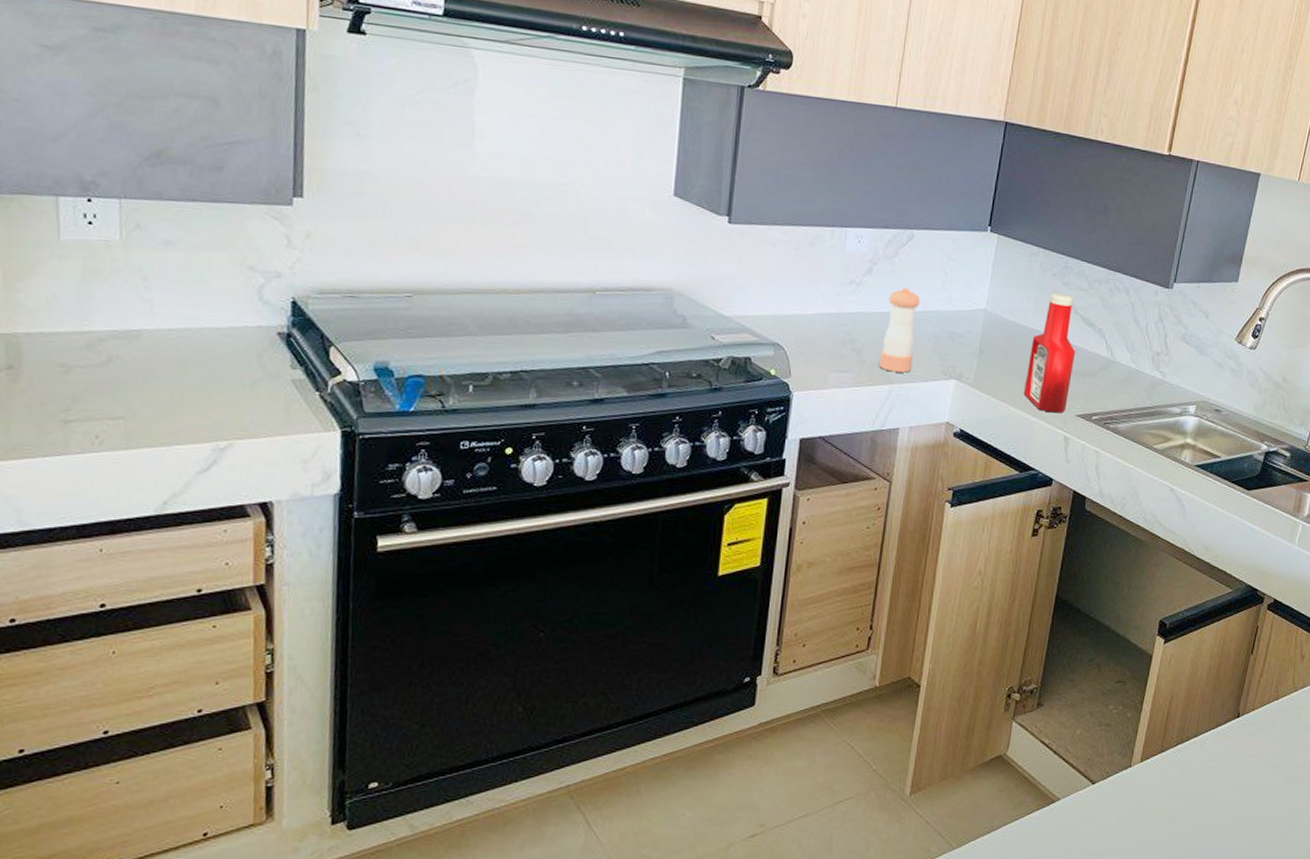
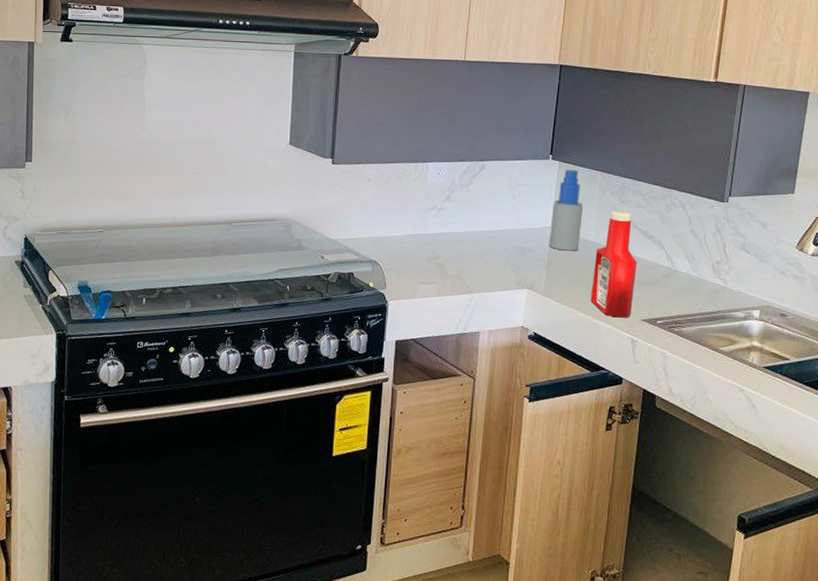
pepper shaker: present [879,288,921,373] -> none [460,211,493,284]
spray bottle: none [982,244,1021,338] -> present [549,169,583,251]

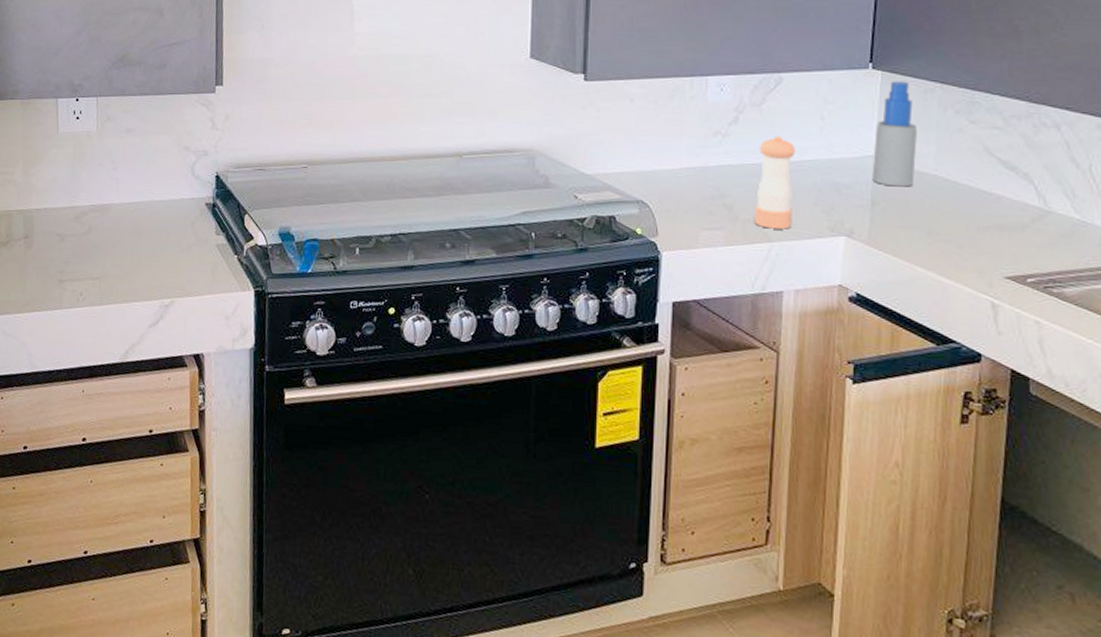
pepper shaker: none [460,211,493,284] -> present [754,136,796,230]
ketchup bottle: present [590,210,638,318] -> none [932,132,996,275]

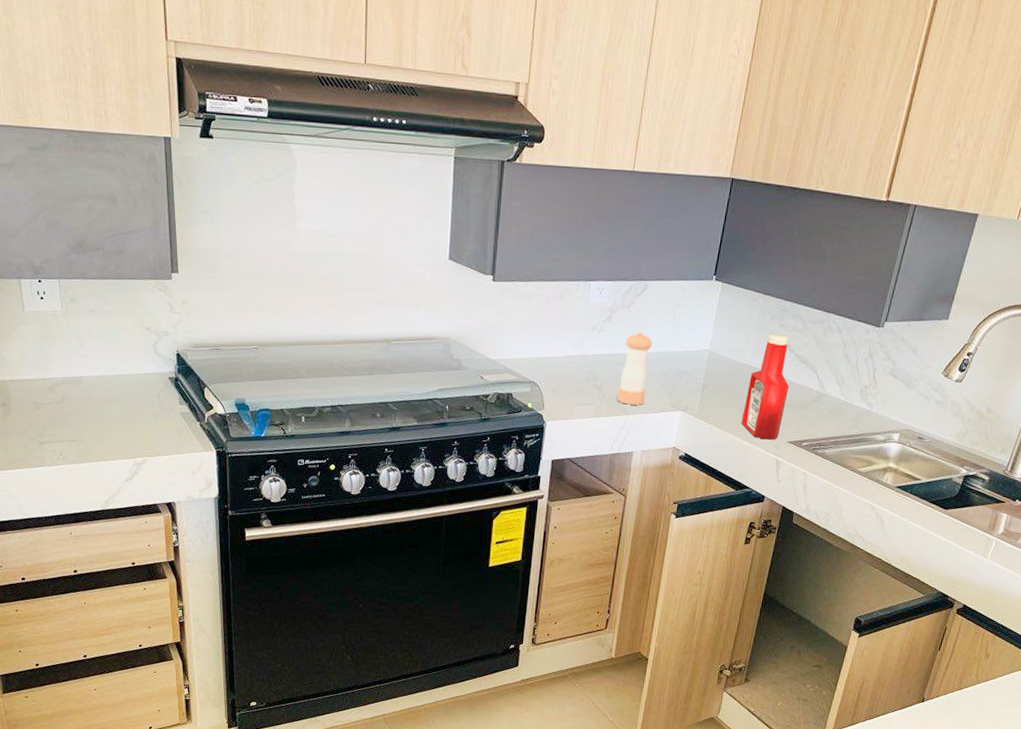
spray bottle: present [872,81,917,187] -> none [705,291,742,374]
ketchup bottle: none [932,132,996,275] -> present [741,333,790,440]

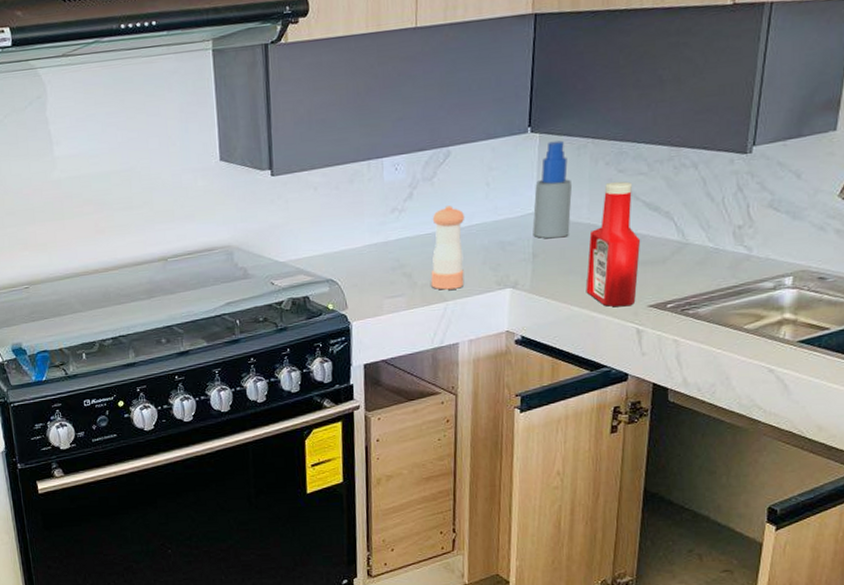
spray bottle: none [705,291,742,374] -> present [533,140,572,239]

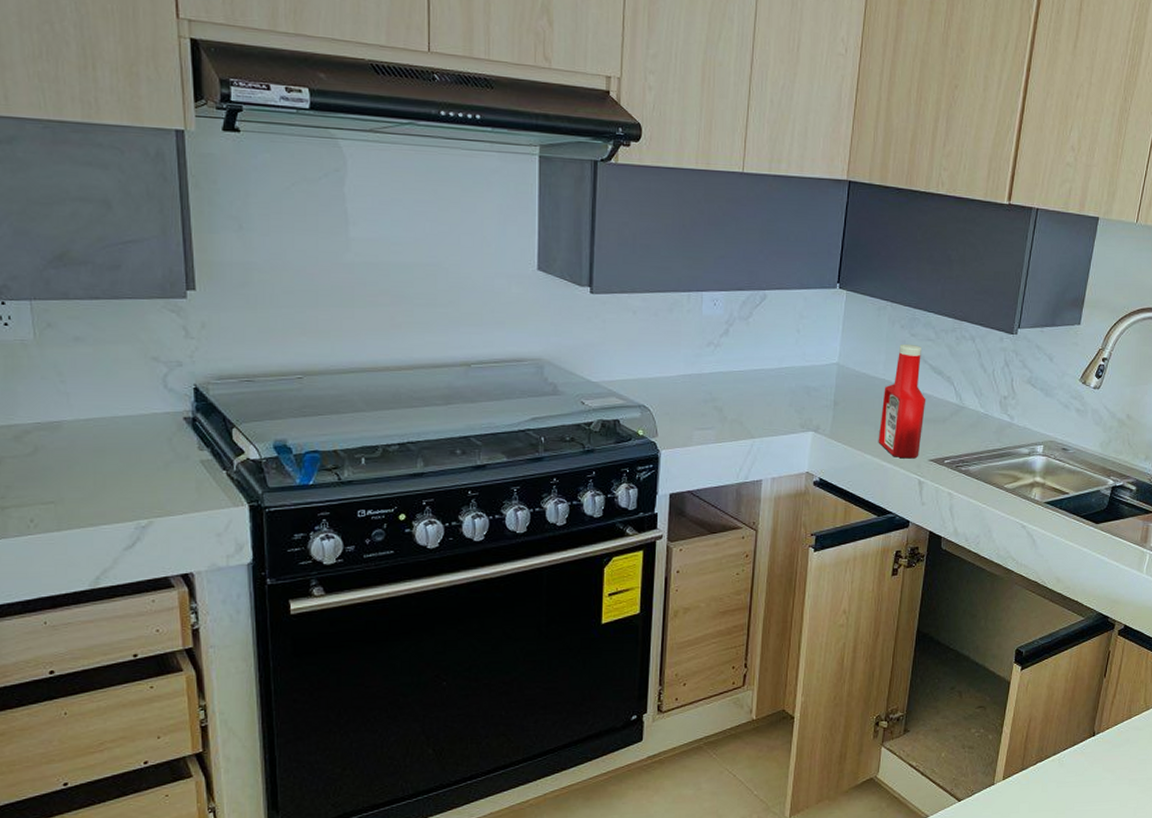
pepper shaker: present [431,205,465,290] -> none [740,346,776,427]
spray bottle: present [533,140,572,239] -> none [835,299,871,389]

